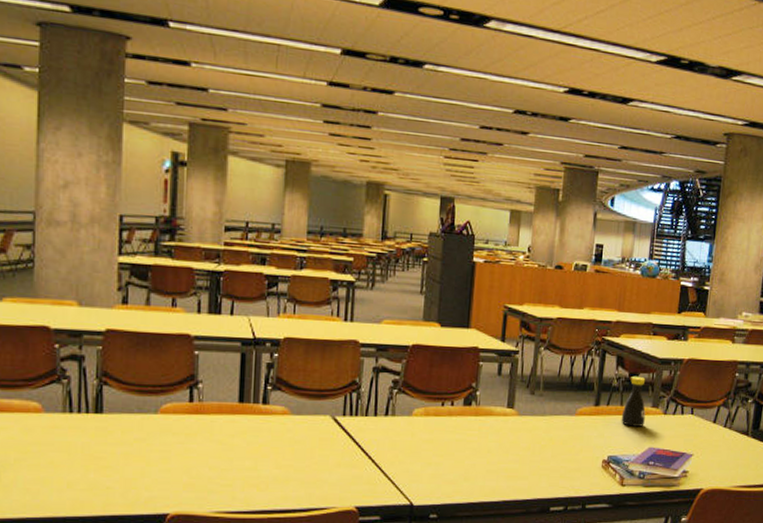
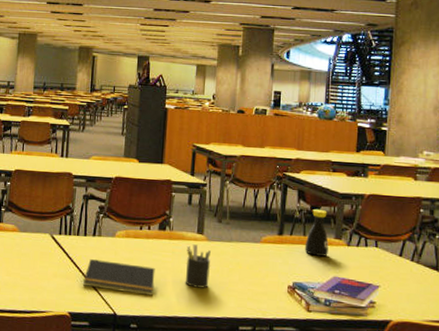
notepad: none [373,443,459,482] -> present [83,259,155,297]
pen holder: none [492,420,522,469] -> present [185,244,211,288]

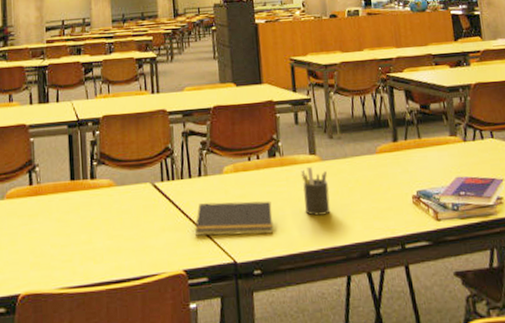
bottle: present [304,208,329,257] -> none [421,107,446,158]

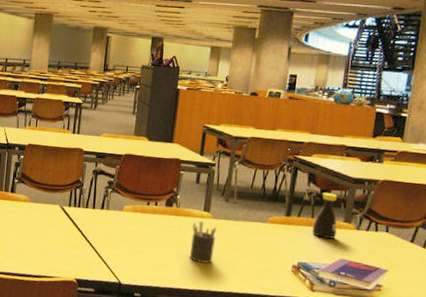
notepad: present [195,201,274,236] -> none [90,231,161,268]
bottle: none [421,107,446,158] -> present [311,192,338,239]

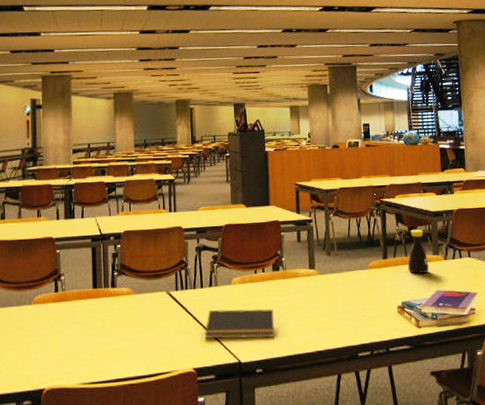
notepad: none [90,231,161,268] -> present [205,309,275,339]
pen holder: present [189,221,216,264] -> none [301,280,326,322]

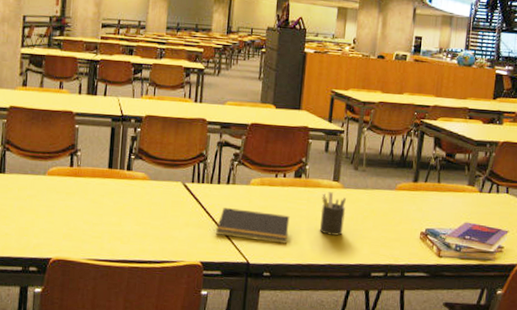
pen holder: none [301,280,326,322] -> present [319,192,346,236]
bottle: present [407,229,429,274] -> none [438,156,462,203]

